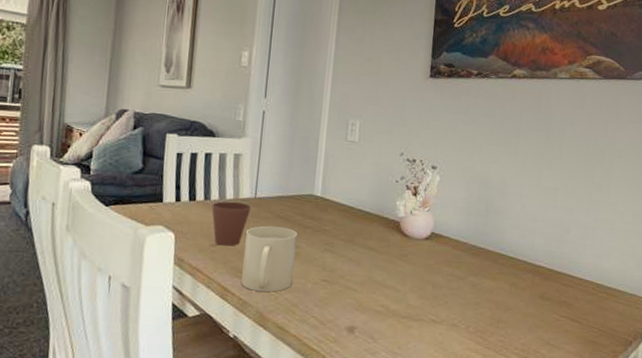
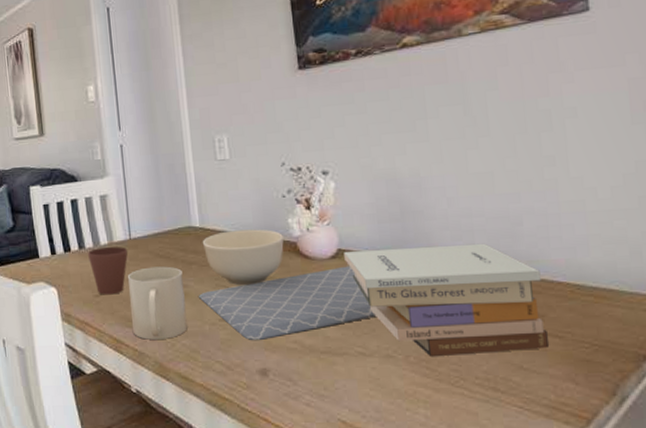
placemat: none [308,247,452,302] -> present [199,266,377,341]
bowl: none [320,203,390,254] -> present [202,229,284,286]
books: none [435,236,575,330] -> present [344,243,550,356]

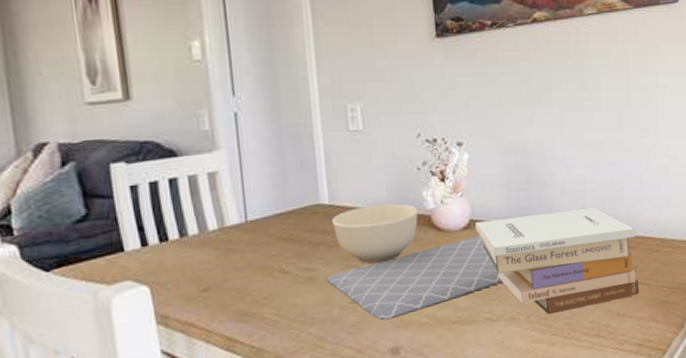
cup: present [88,246,128,295] -> none [192,231,244,289]
mug: present [127,266,188,340] -> none [242,249,314,334]

